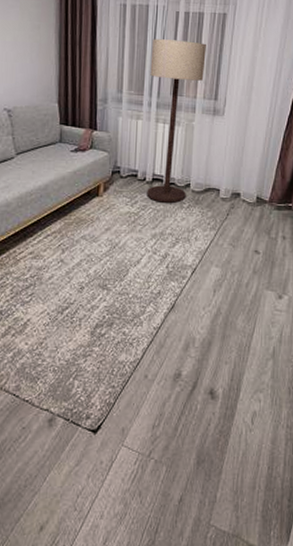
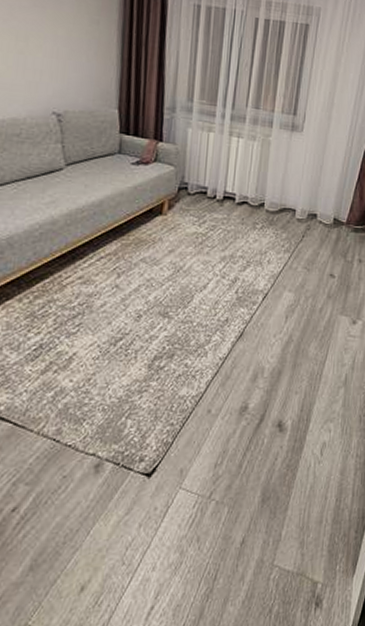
floor lamp: present [147,39,206,203] -> none [216,45,287,223]

